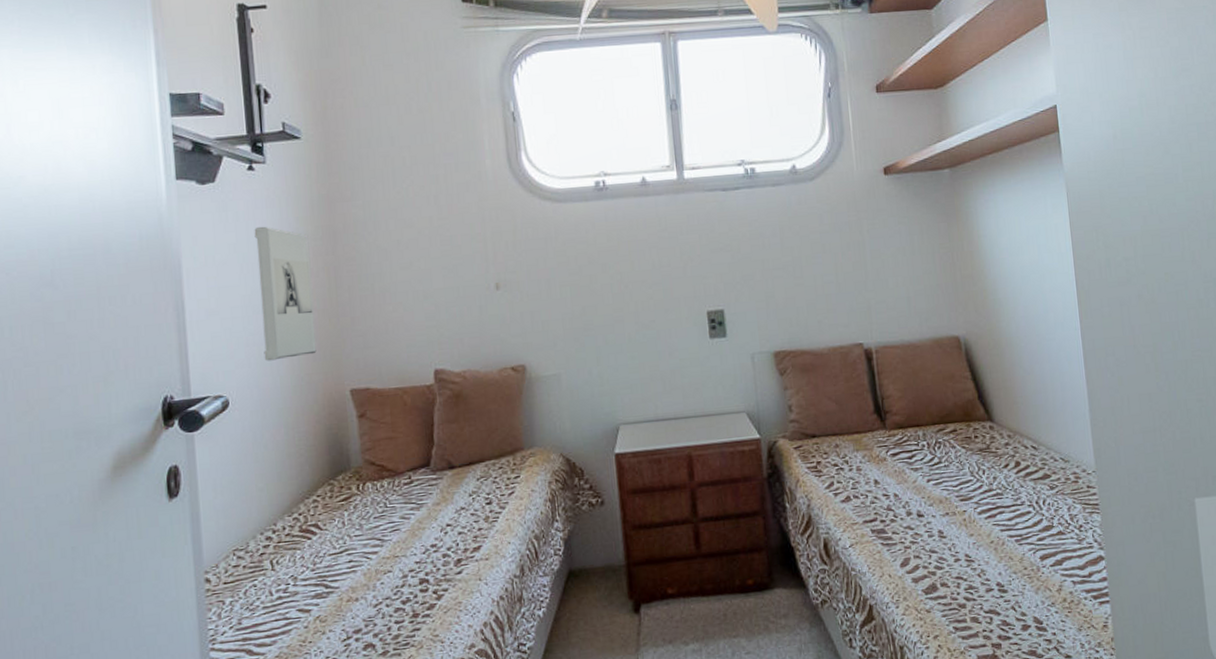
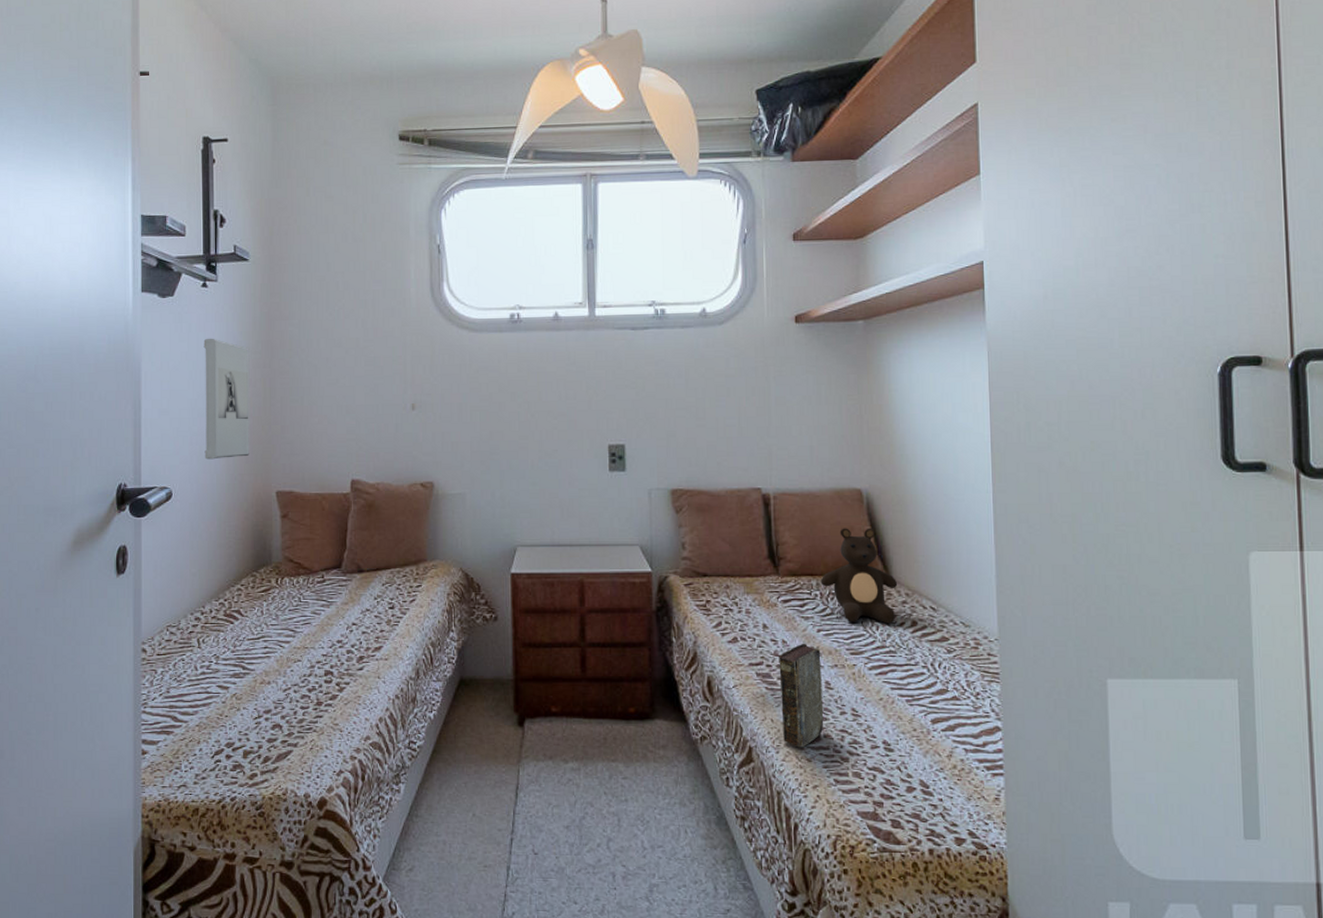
book: none [892,494,940,600] -> present [779,643,824,748]
teddy bear: none [926,373,1001,469] -> present [820,528,898,624]

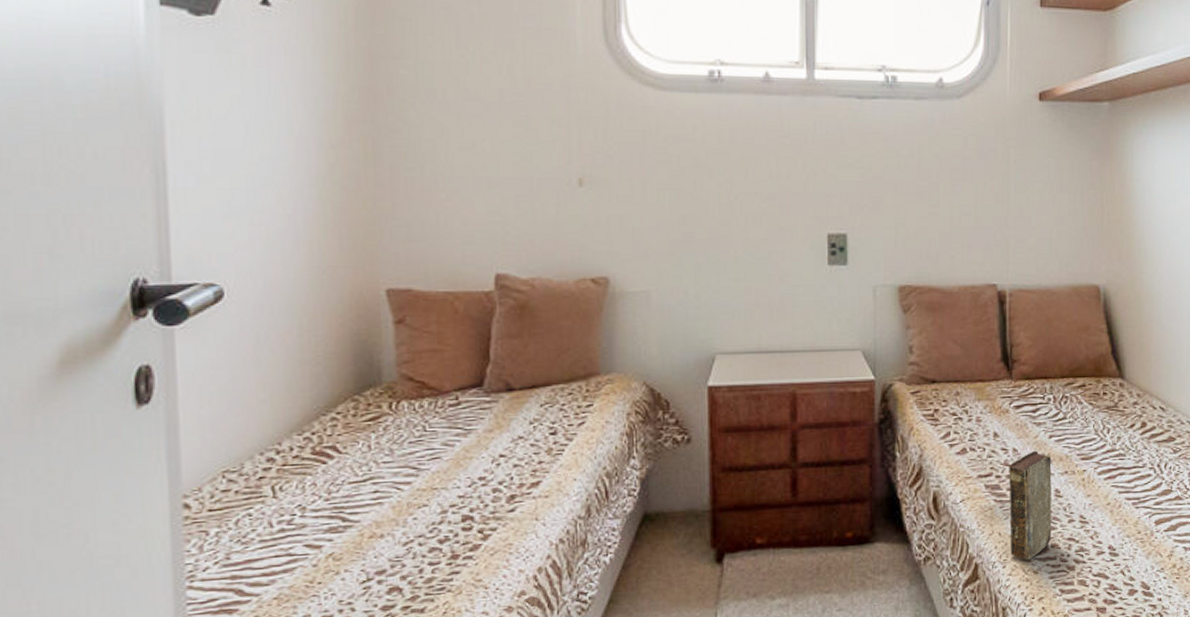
wall sculpture: present [203,338,250,460] -> none [266,78,344,246]
teddy bear: present [820,528,898,624] -> none [1054,326,1130,427]

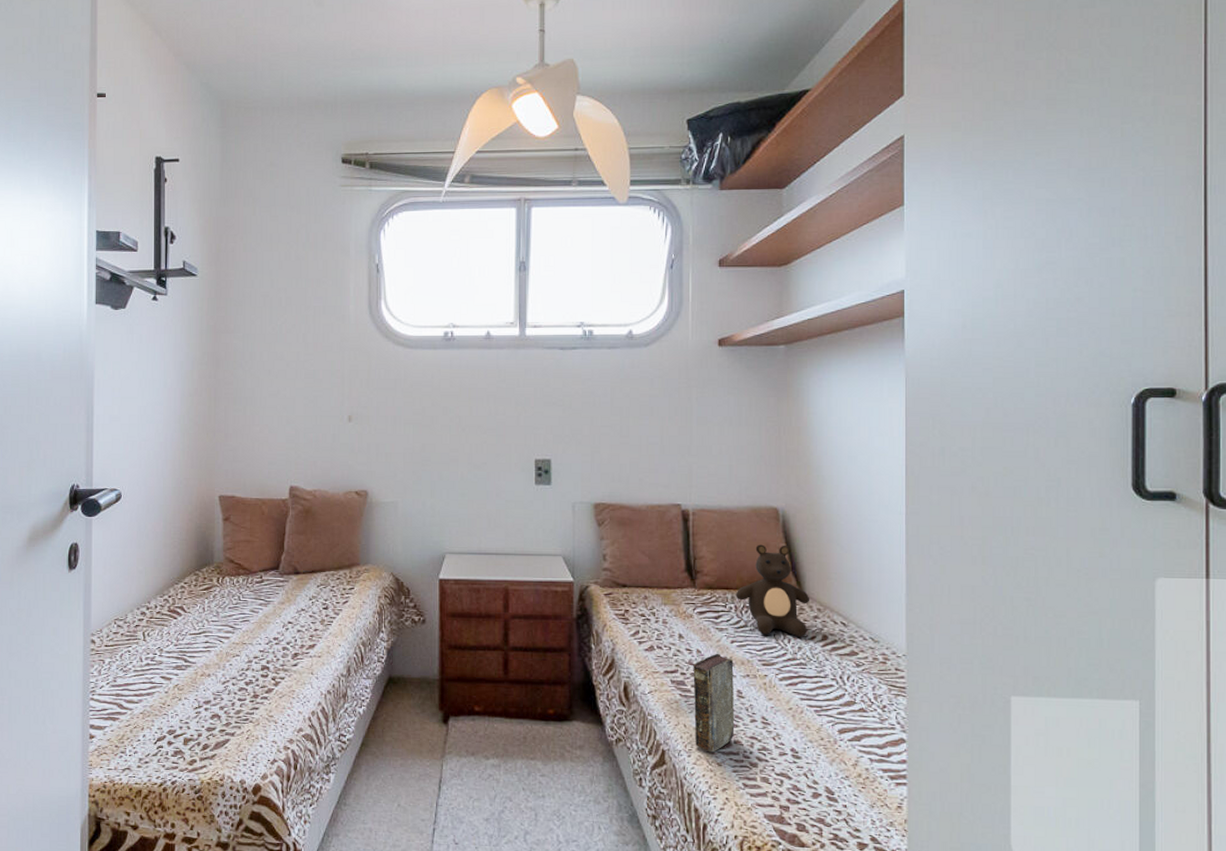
teddy bear: none [1054,326,1130,427] -> present [735,544,810,637]

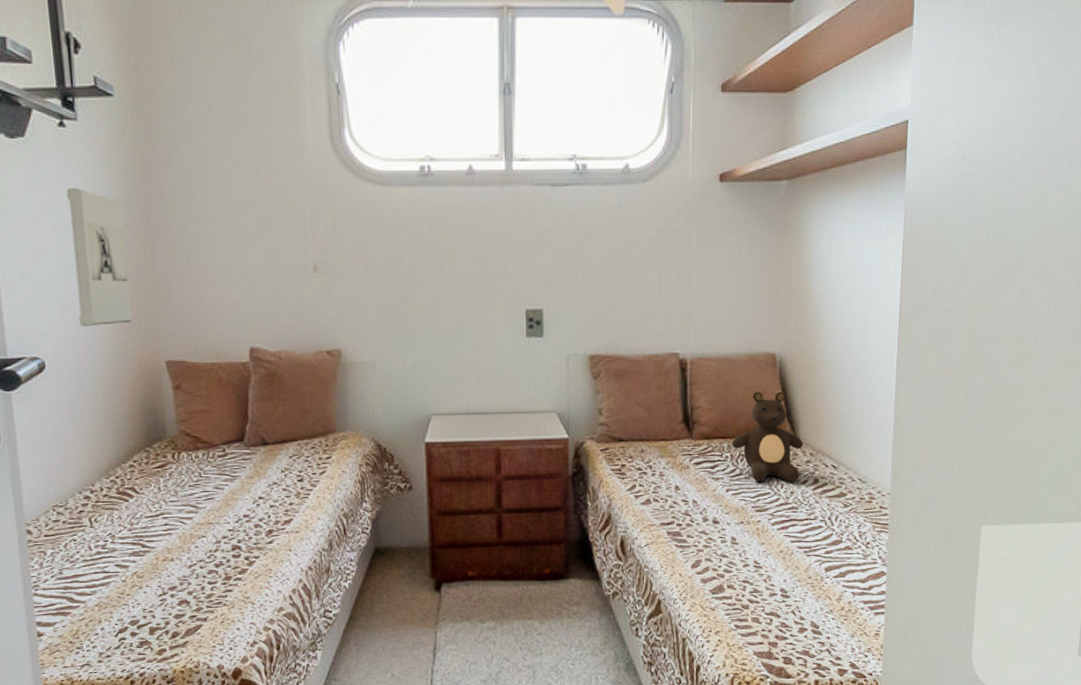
wall sculpture: none [152,349,196,464] -> present [66,187,132,327]
book: present [693,653,735,753] -> none [689,502,729,599]

